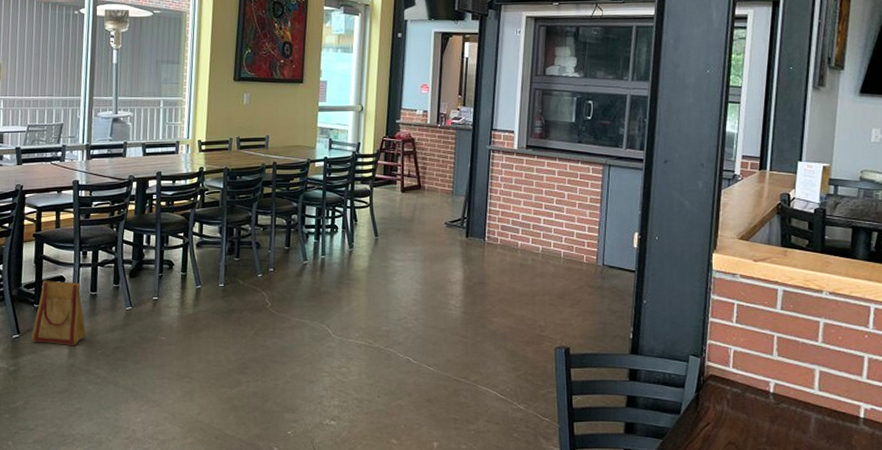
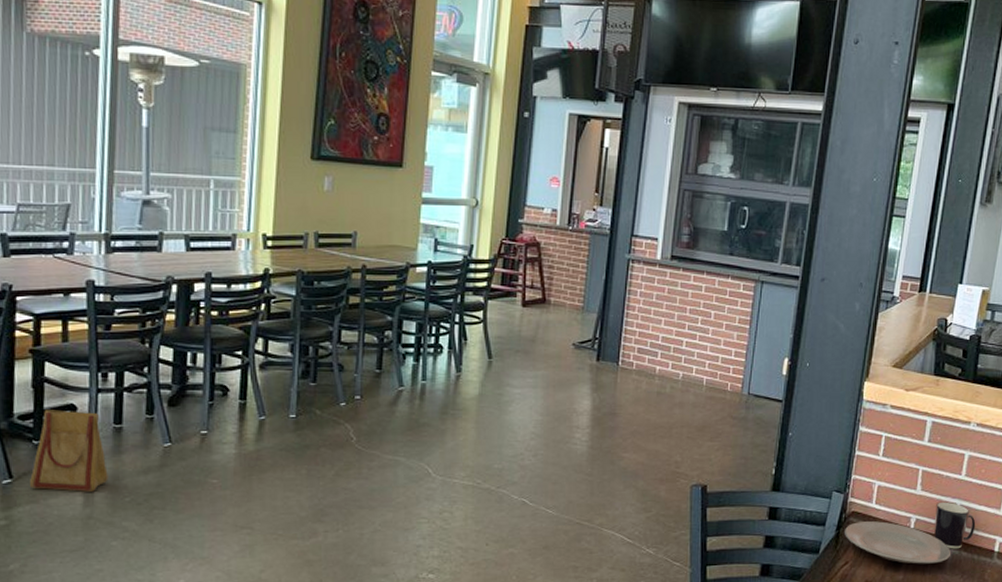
plate: none [703,385,815,428] -> present [843,521,952,564]
mug: none [794,367,838,414] -> present [934,501,976,549]

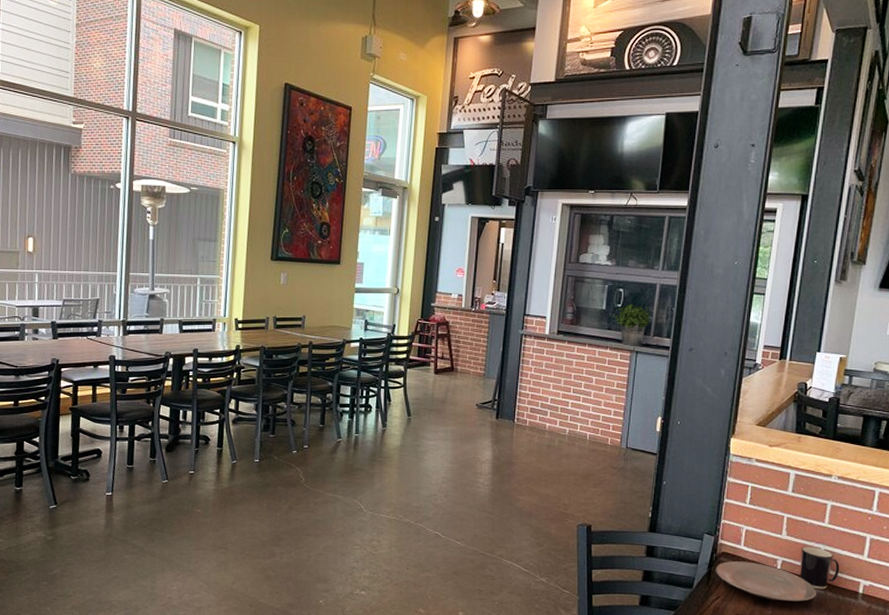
shopping bag: present [29,409,109,492] -> none [68,453,123,516]
potted plant: none [737,224,779,275] -> present [614,303,651,346]

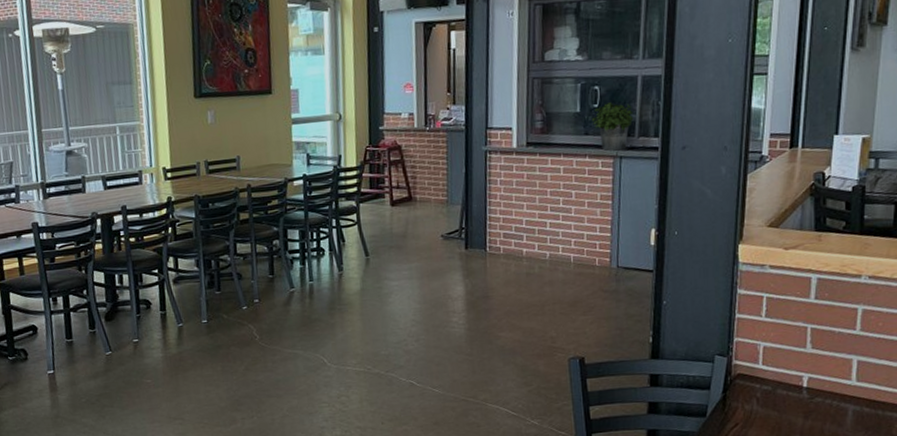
plate: present [715,561,817,602] -> none [730,382,852,423]
mug: present [800,546,840,589] -> none [830,358,877,406]

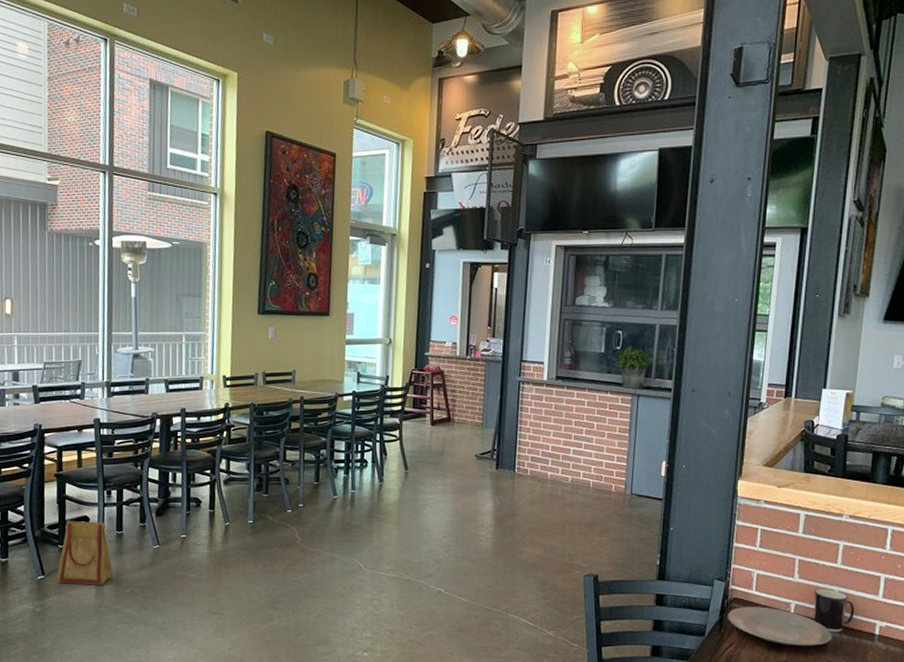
shopping bag: none [9,330,68,397] -> present [56,520,114,585]
plate: none [730,382,852,423] -> present [727,606,833,646]
mug: none [830,358,877,406] -> present [814,588,855,632]

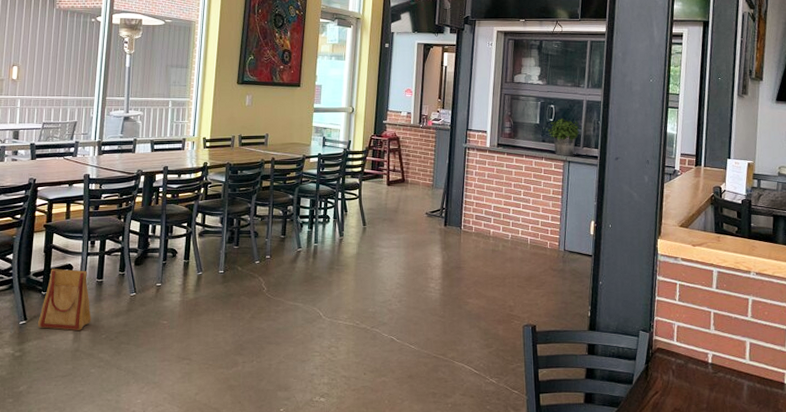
plate: present [727,606,833,646] -> none [652,356,747,394]
mug: present [814,588,855,632] -> none [729,339,765,381]

